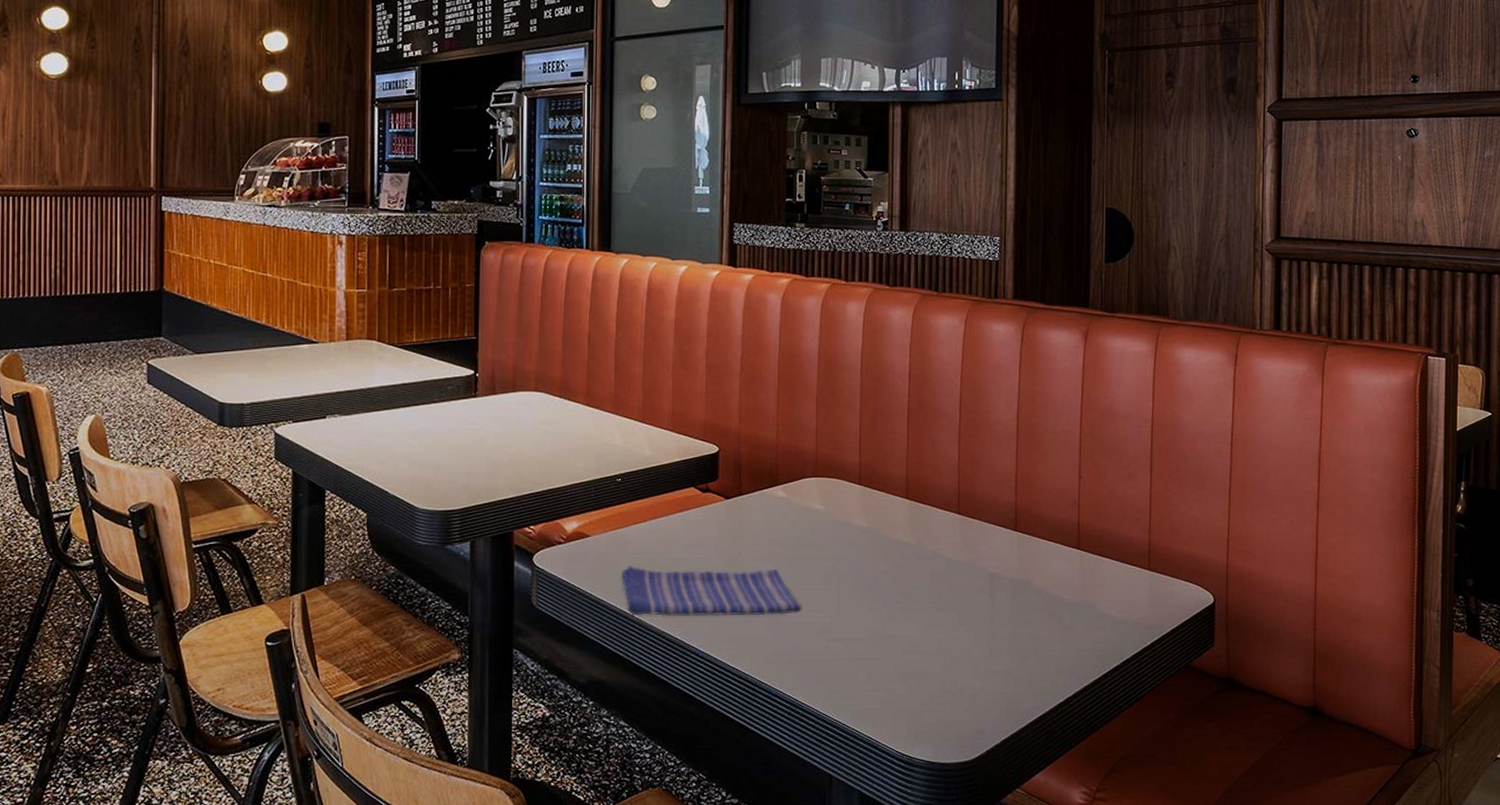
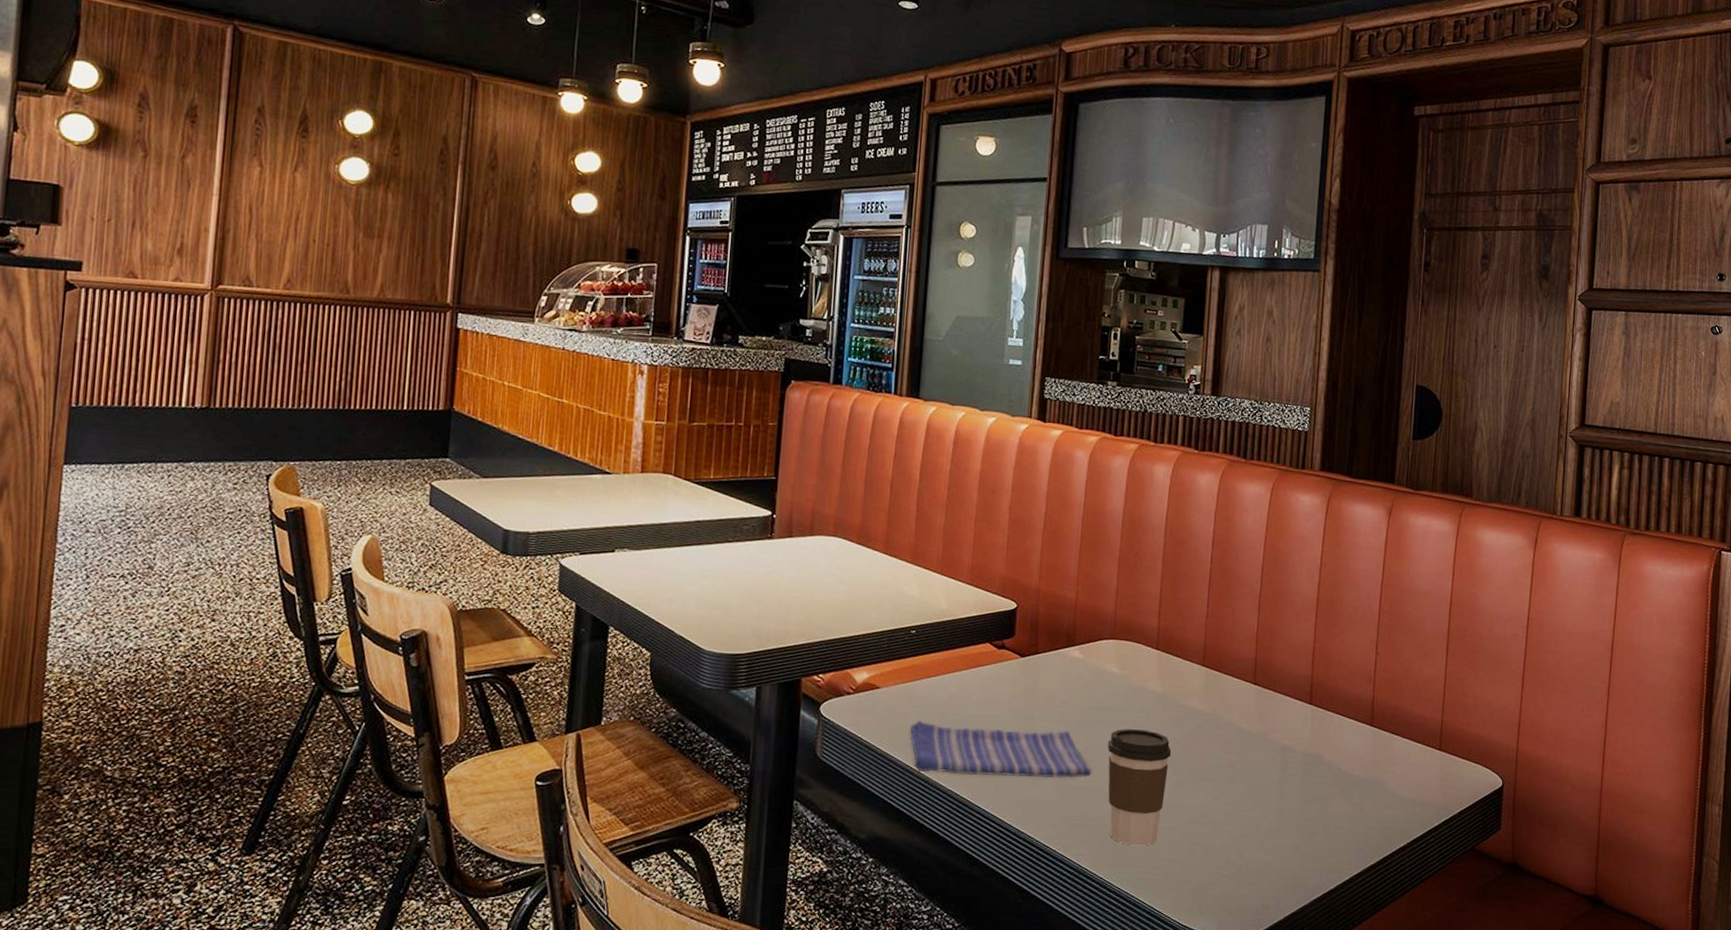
coffee cup: none [815,564,880,678] -> present [1107,729,1171,846]

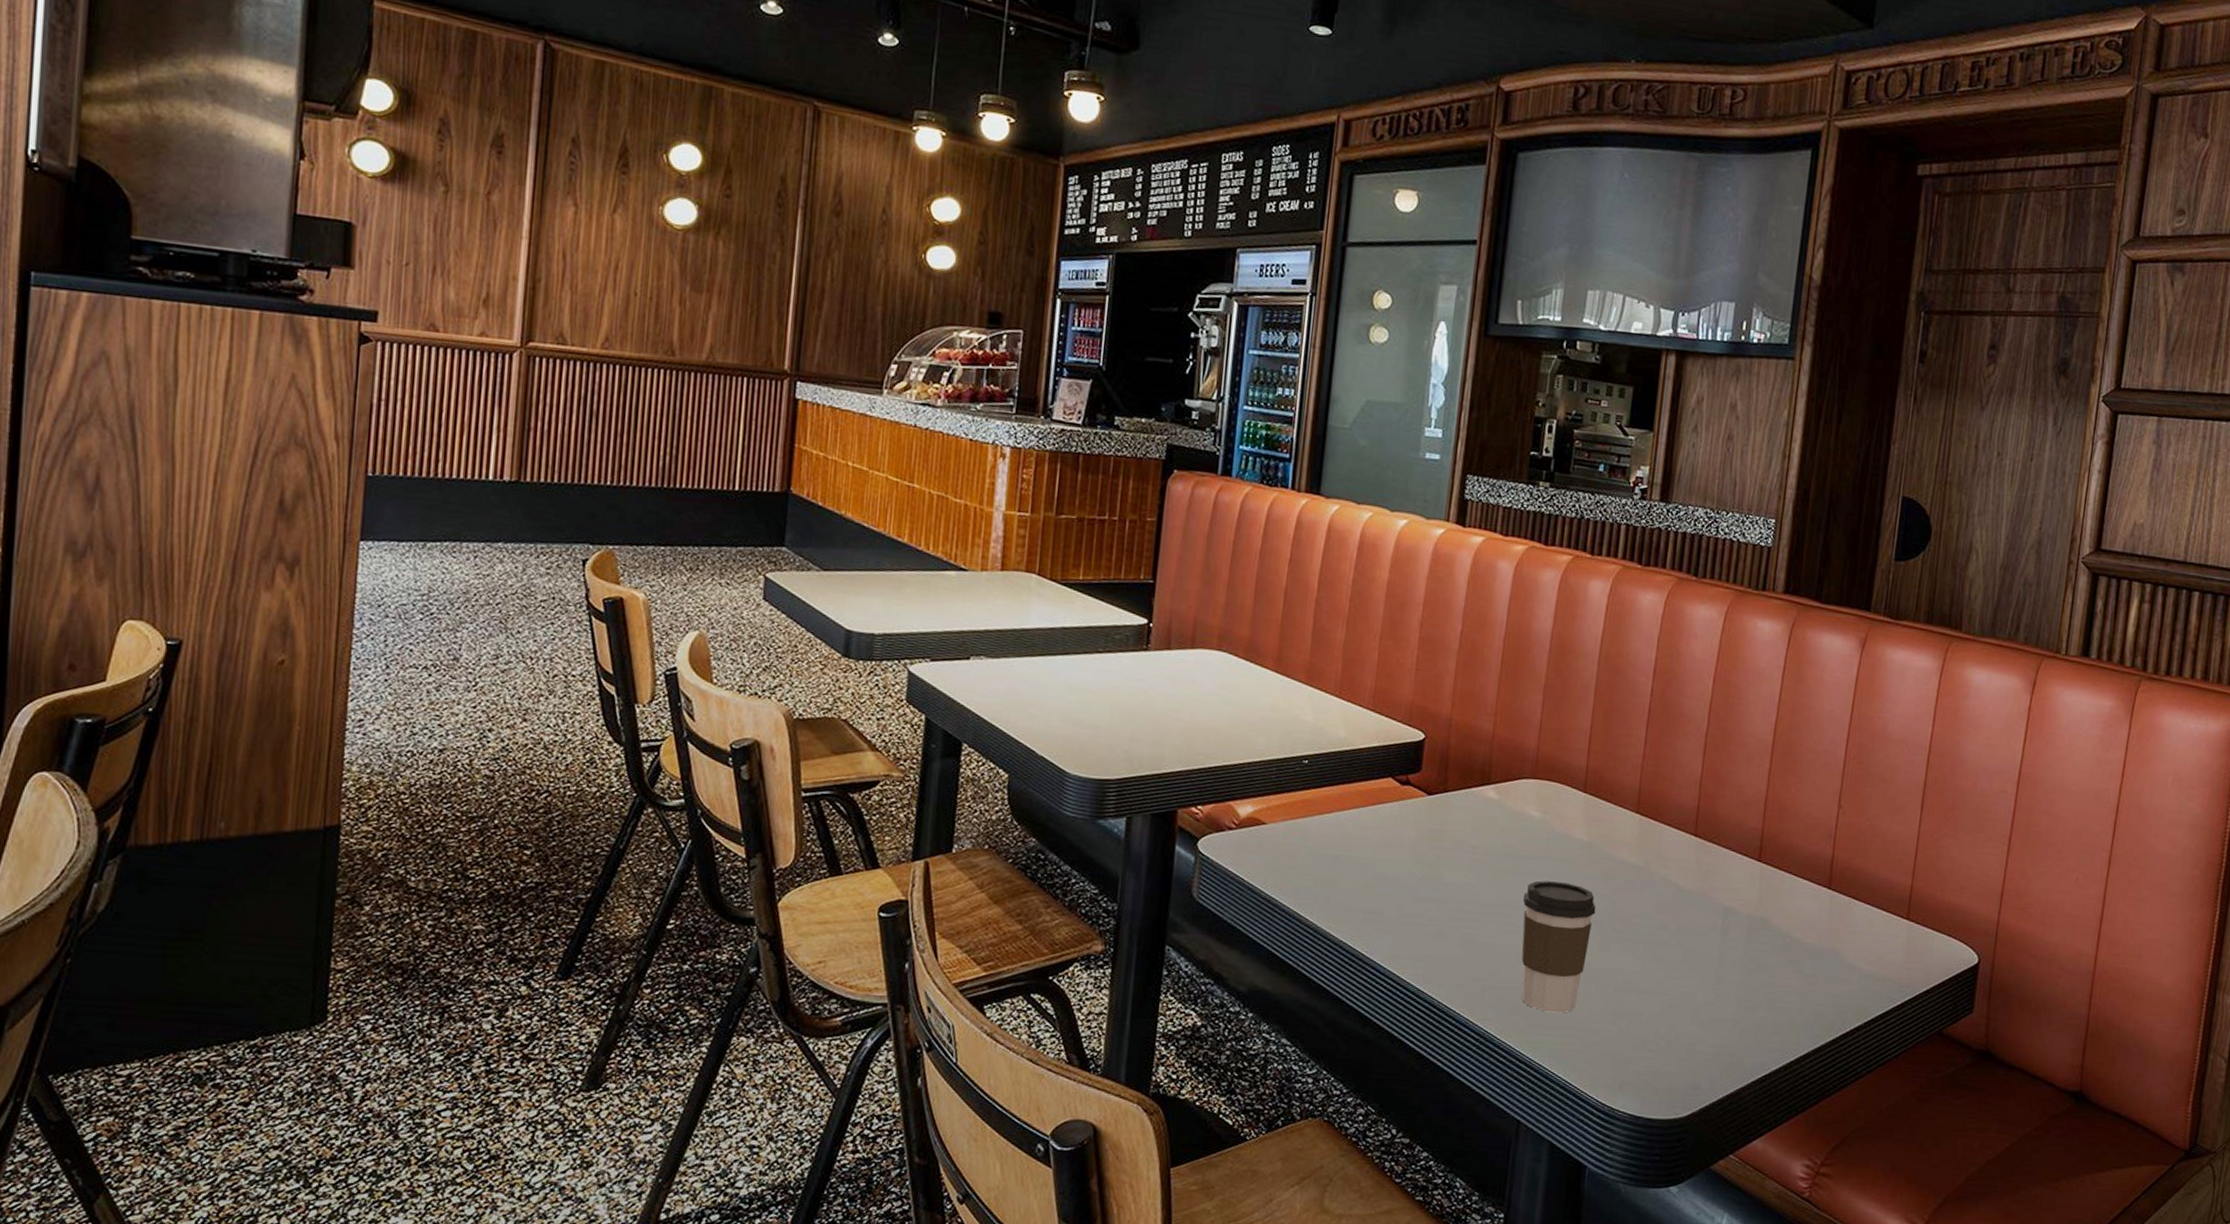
dish towel: present [909,720,1092,779] -> none [1297,862,1504,934]

